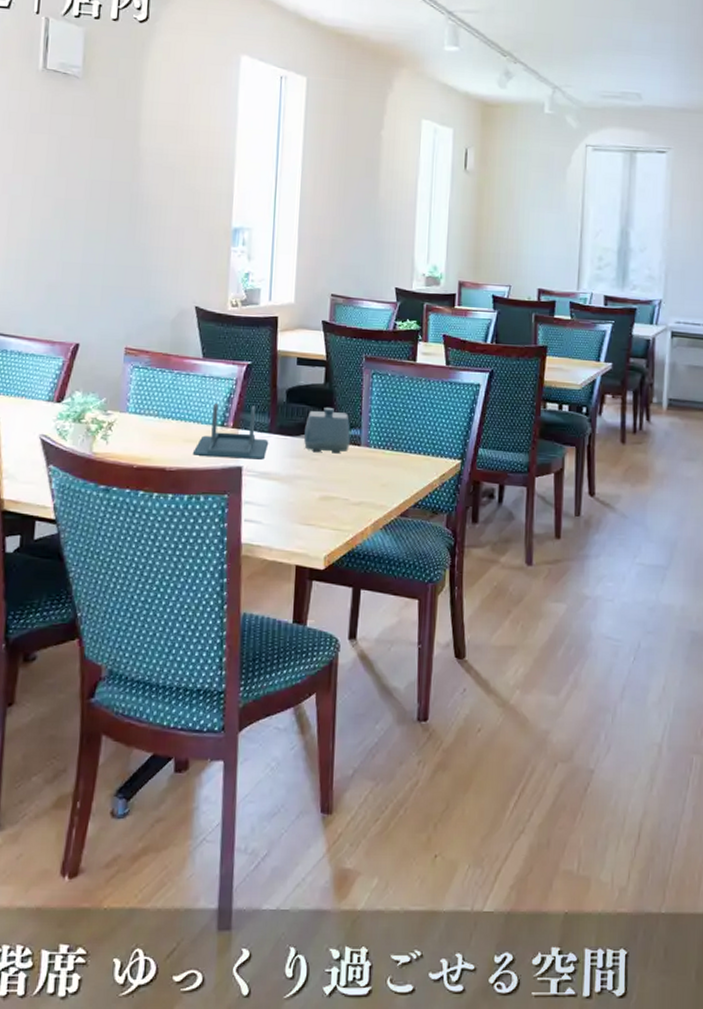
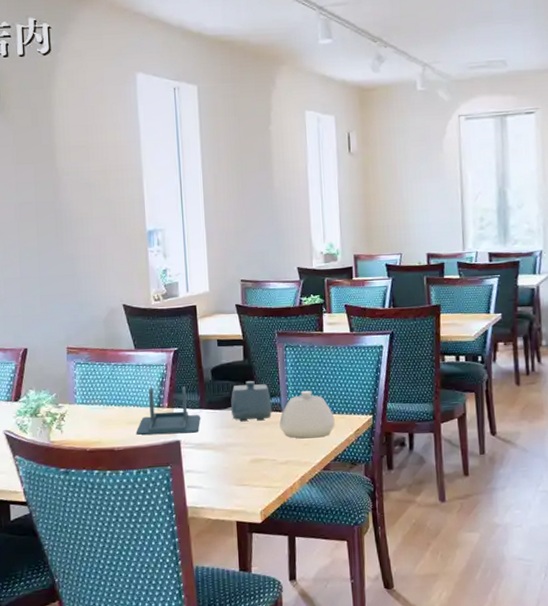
sugar bowl: none [356,424,419,479] -> present [279,390,335,439]

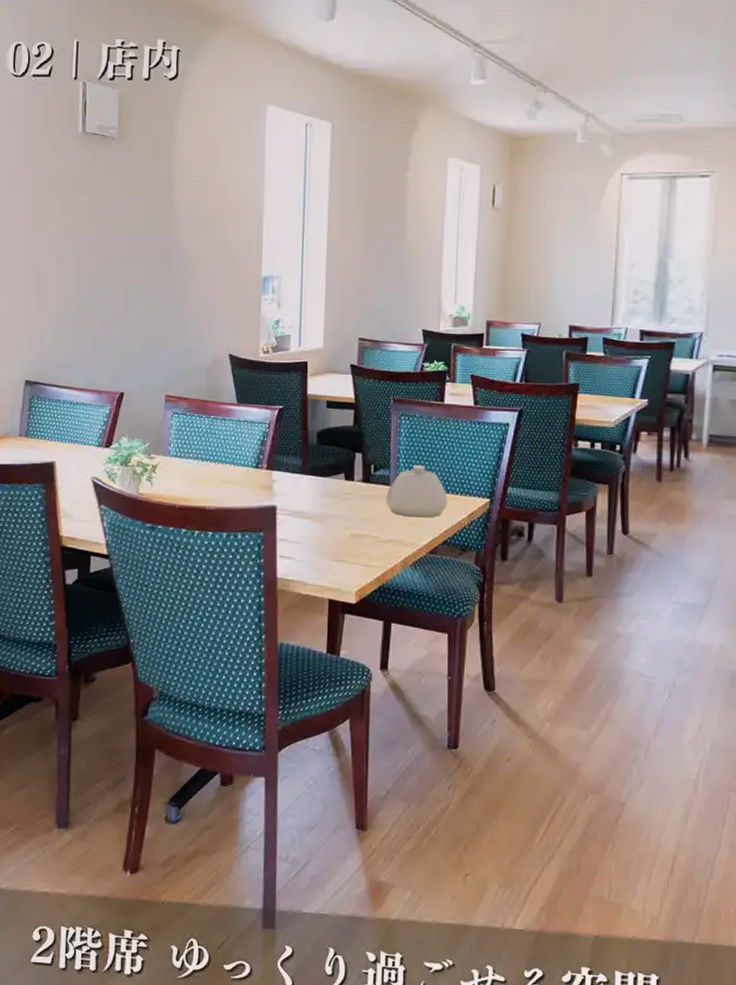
napkin holder: present [136,386,200,435] -> none [230,446,300,499]
sugar bowl: present [230,380,272,422] -> none [334,448,379,493]

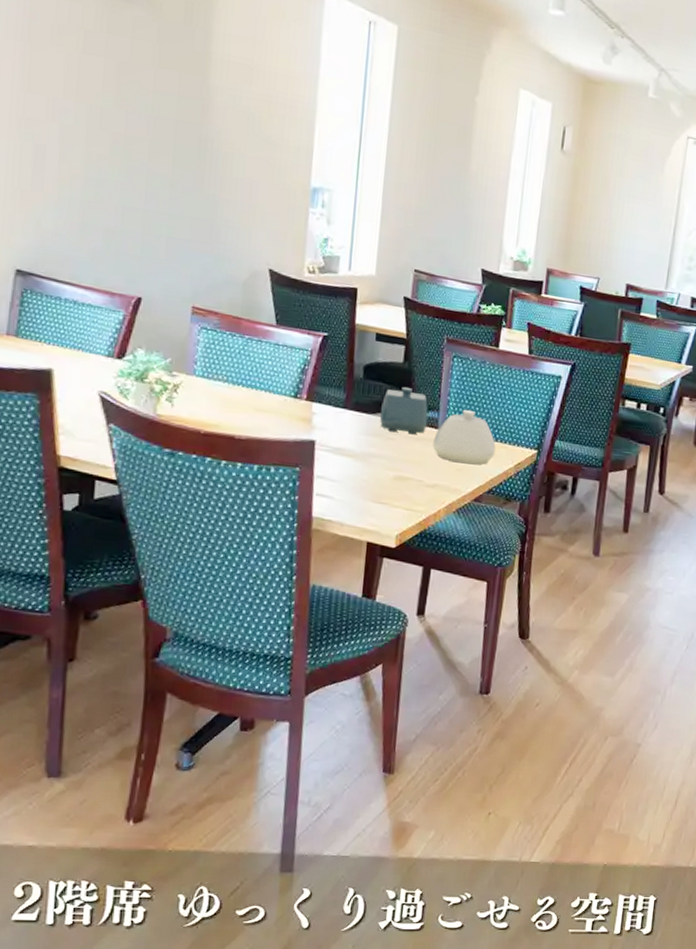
sugar bowl: none [334,448,379,493] -> present [379,386,428,435]

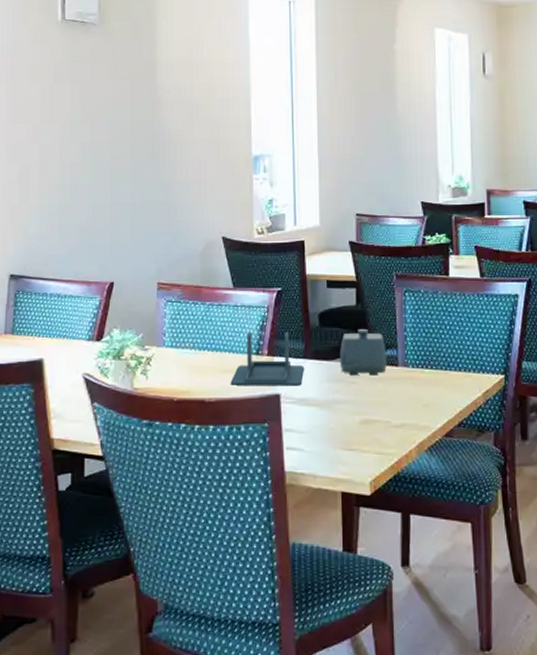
napkin holder: none [263,374,343,435] -> present [230,332,304,386]
sugar bowl: present [433,409,496,465] -> none [395,342,460,399]

